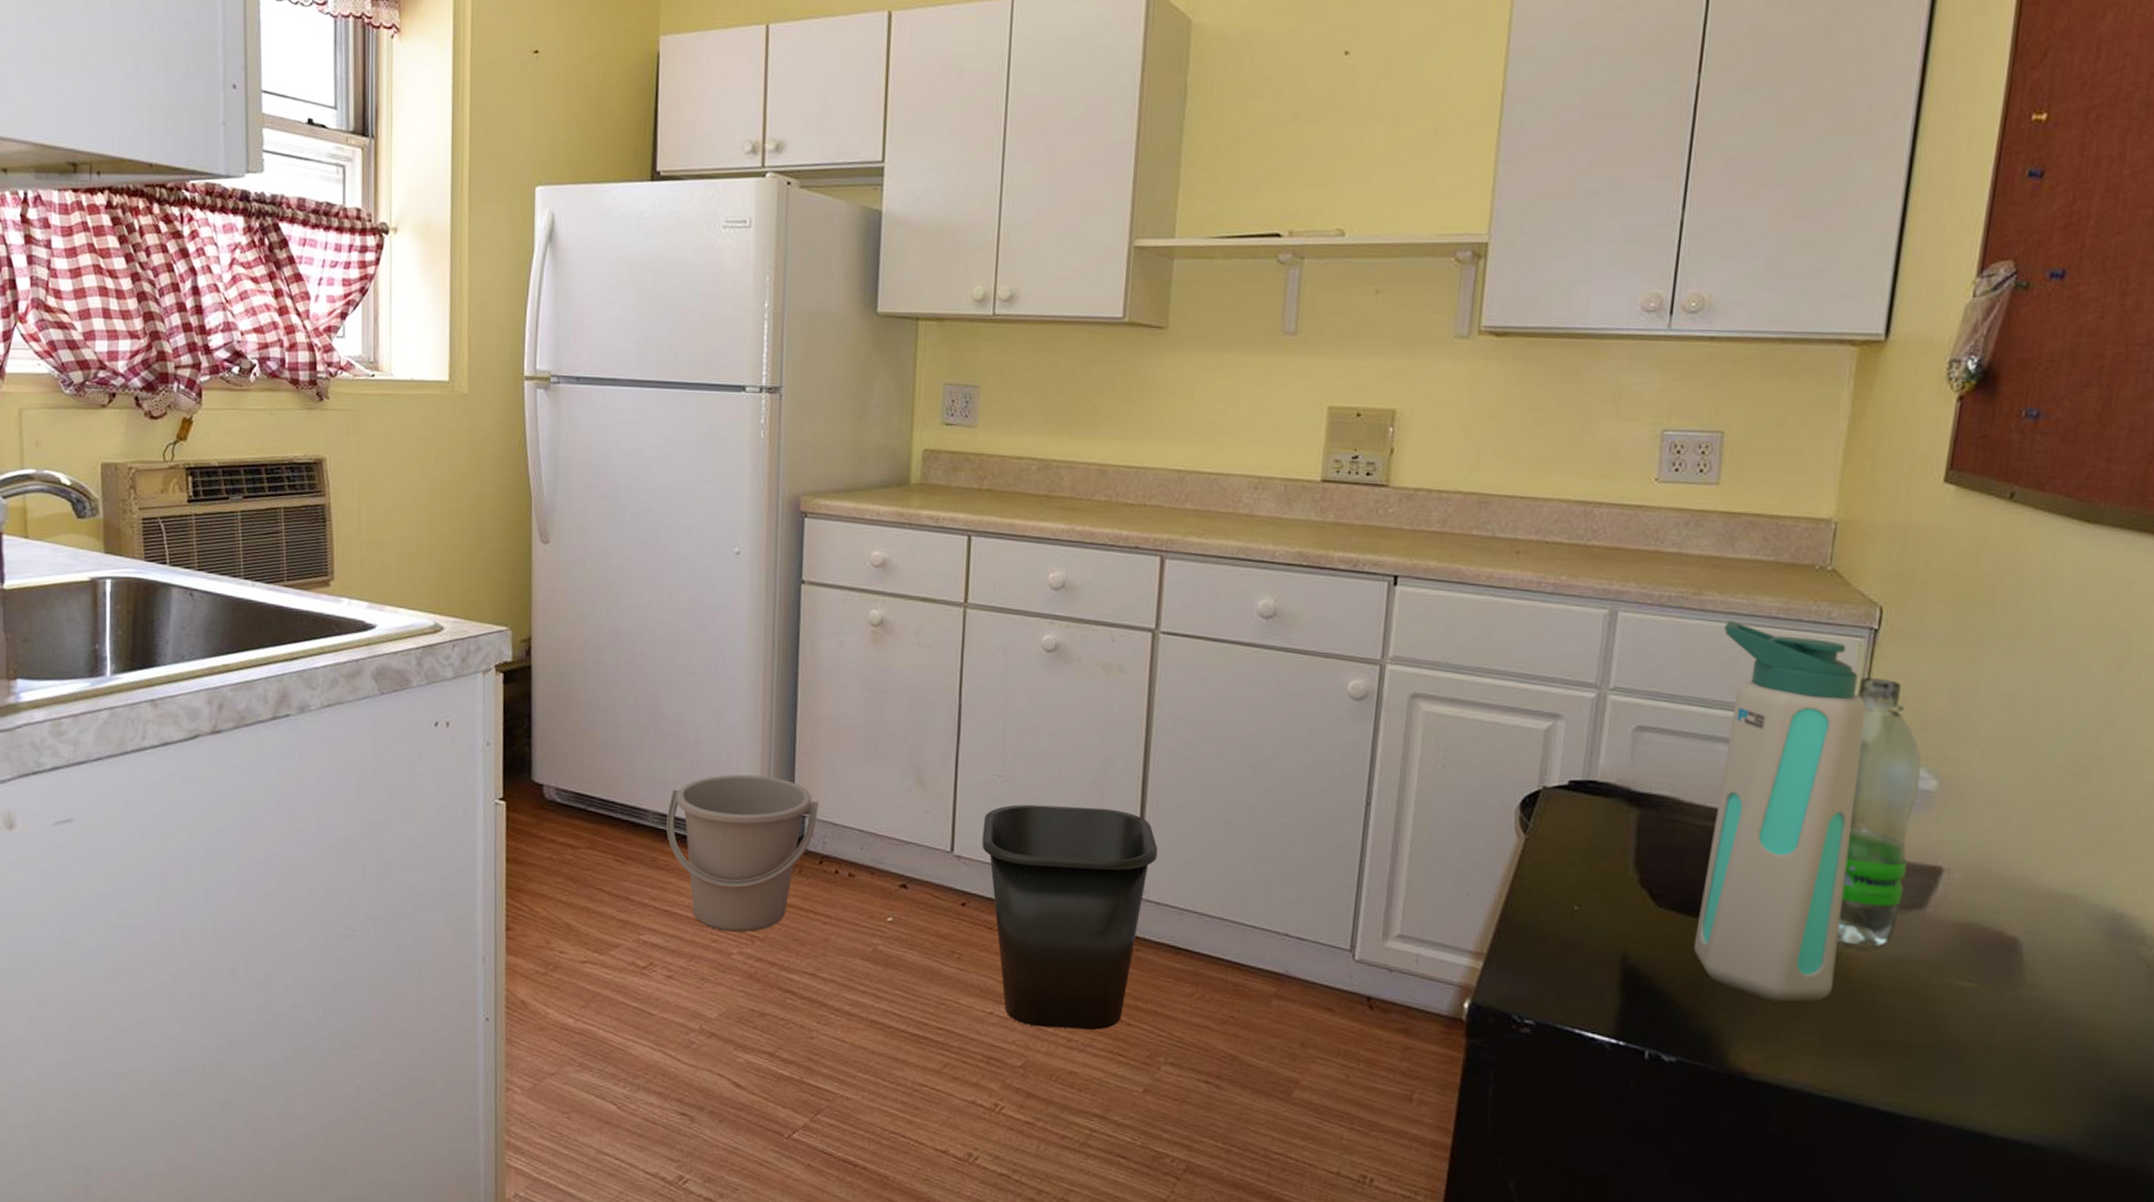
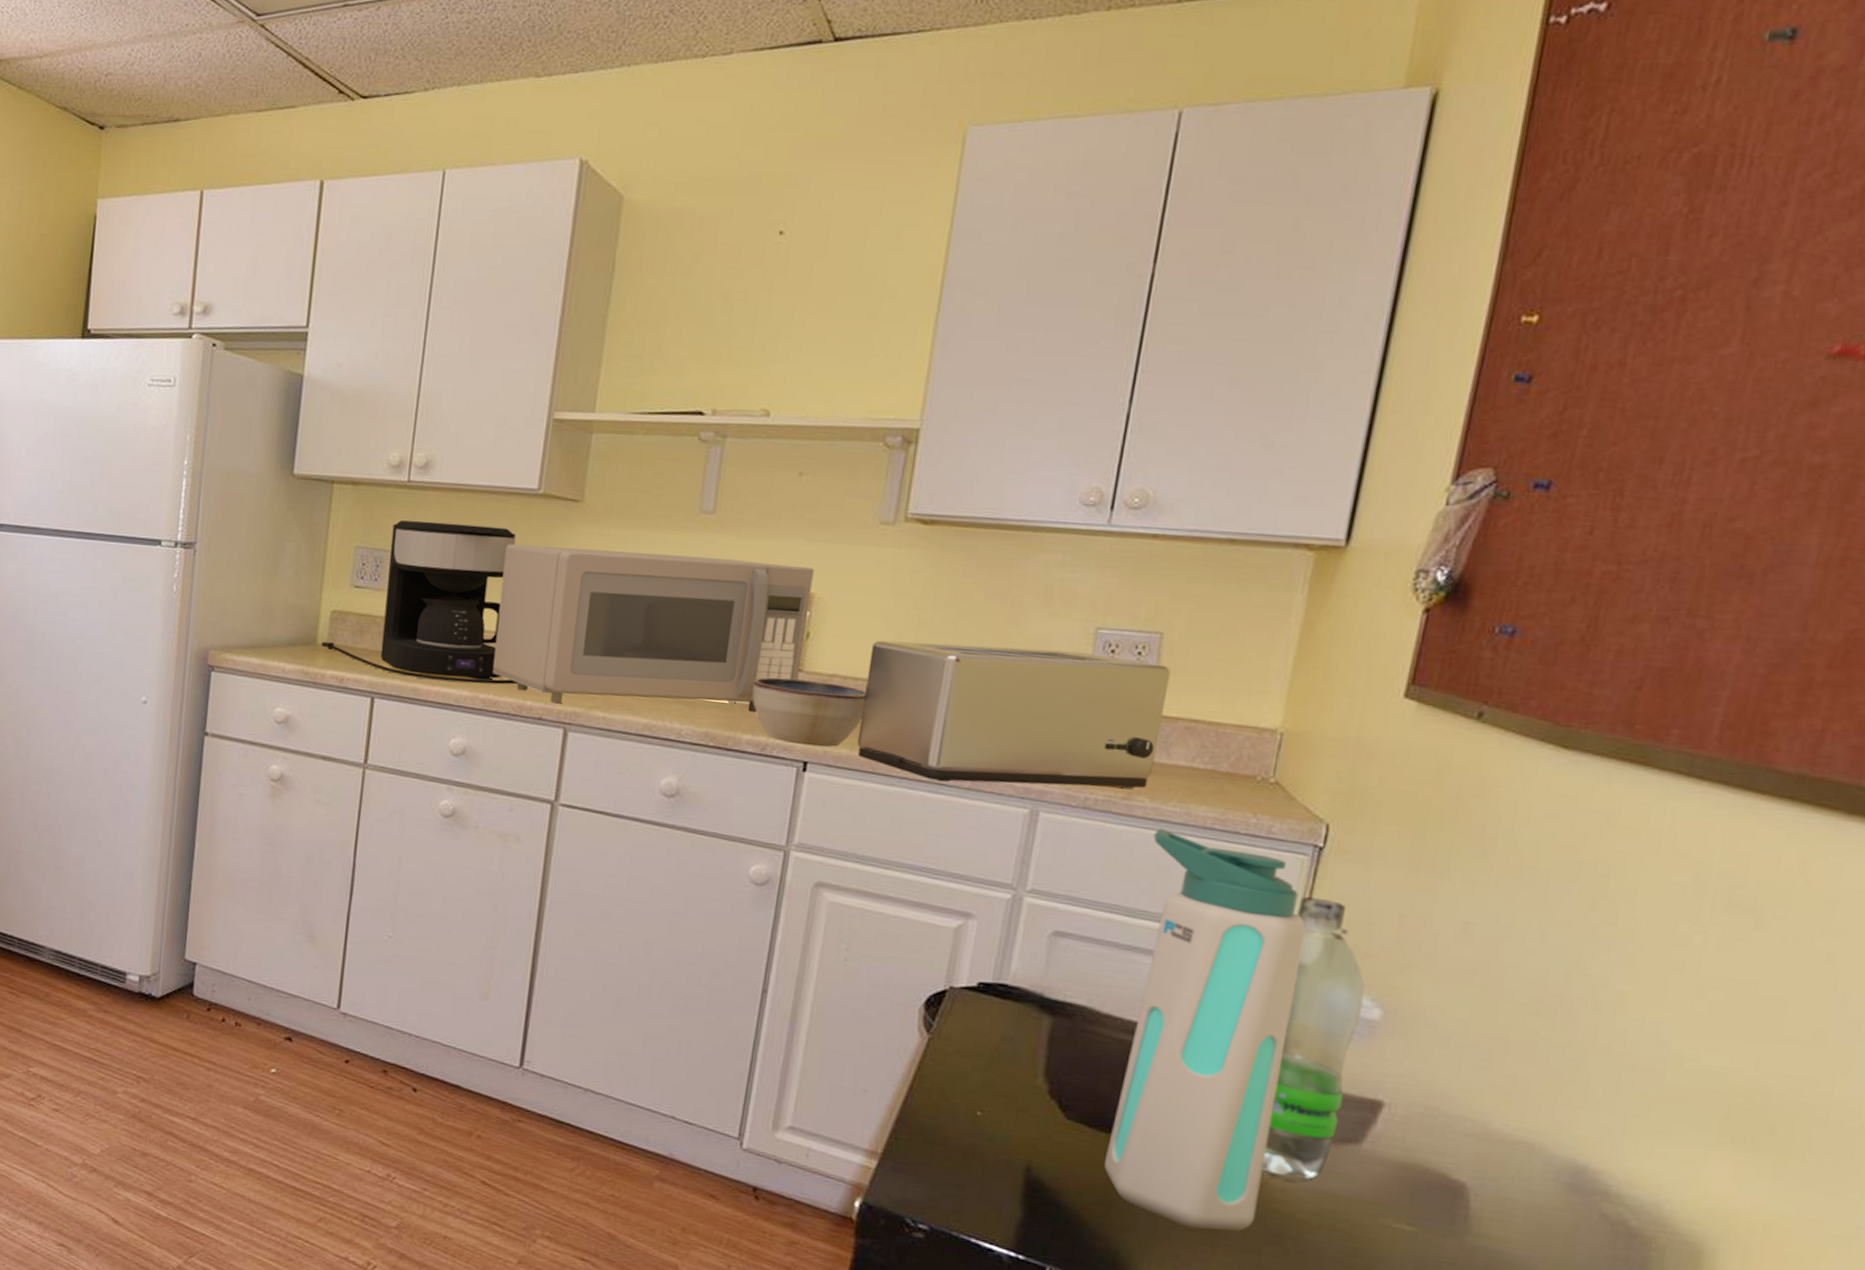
bucket: present [666,774,819,932] -> none [61,917,210,1072]
coffee maker: none [915,354,1114,516] -> present [321,520,519,685]
waste bin: present [982,804,1158,1030] -> none [368,966,546,1198]
microwave: none [1087,373,1395,532] -> present [492,543,814,713]
bowl: none [1341,494,1451,561] -> present [752,677,867,748]
toaster: none [1444,452,1733,588] -> present [857,640,1171,789]

